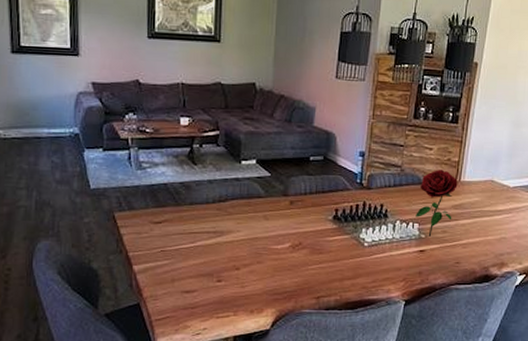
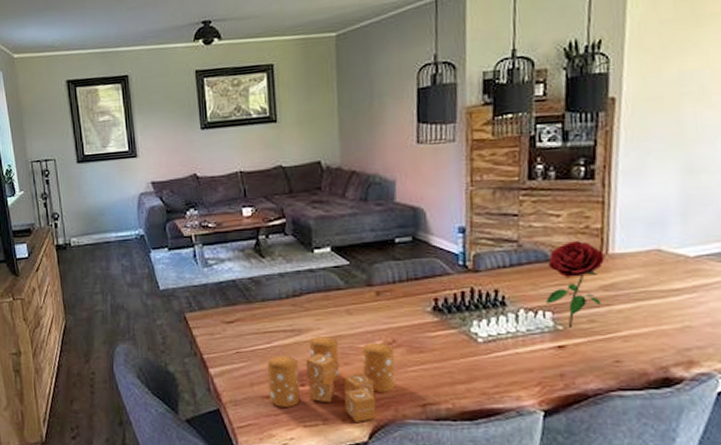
candle: none [188,238,299,313] -> present [267,337,395,422]

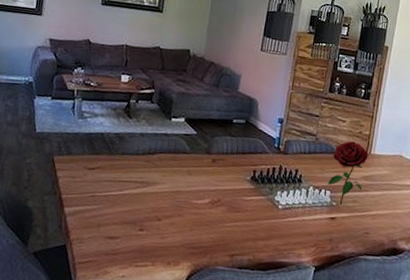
candle: present [267,337,395,422] -> none [111,190,218,266]

